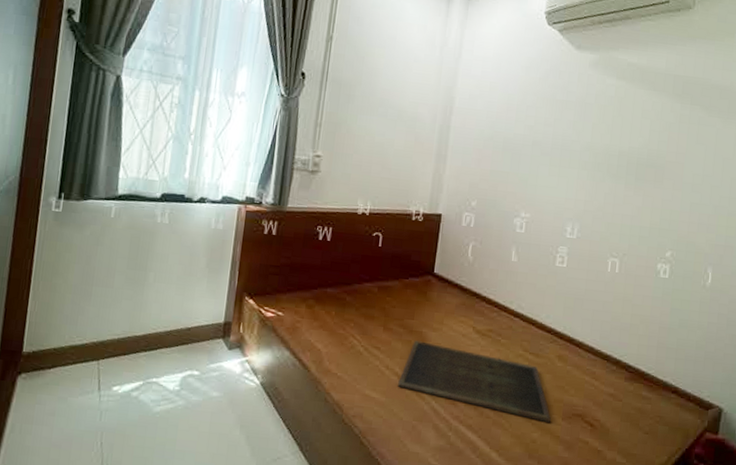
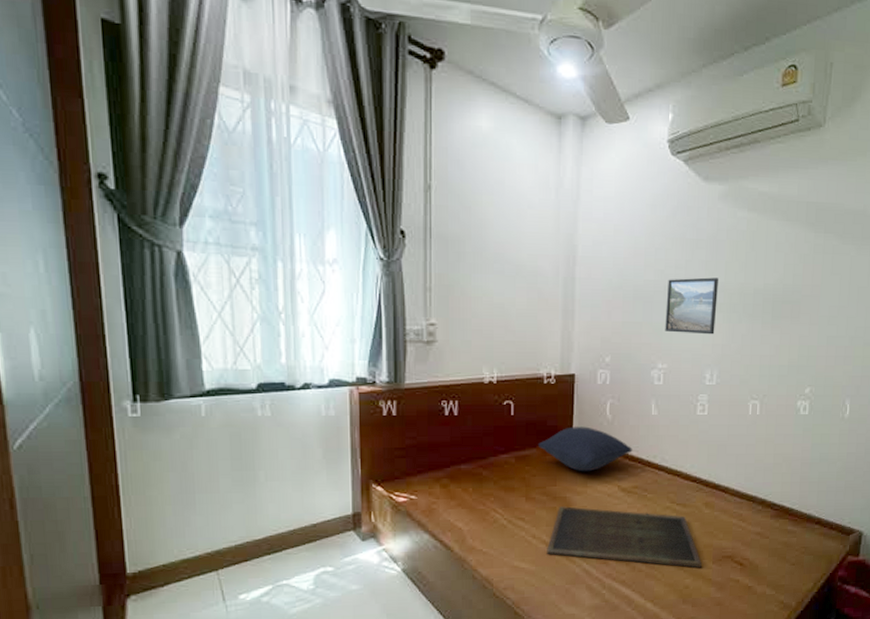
pillow: none [401,263,490,310] -> present [539,426,633,472]
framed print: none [530,134,586,190] -> present [665,277,719,335]

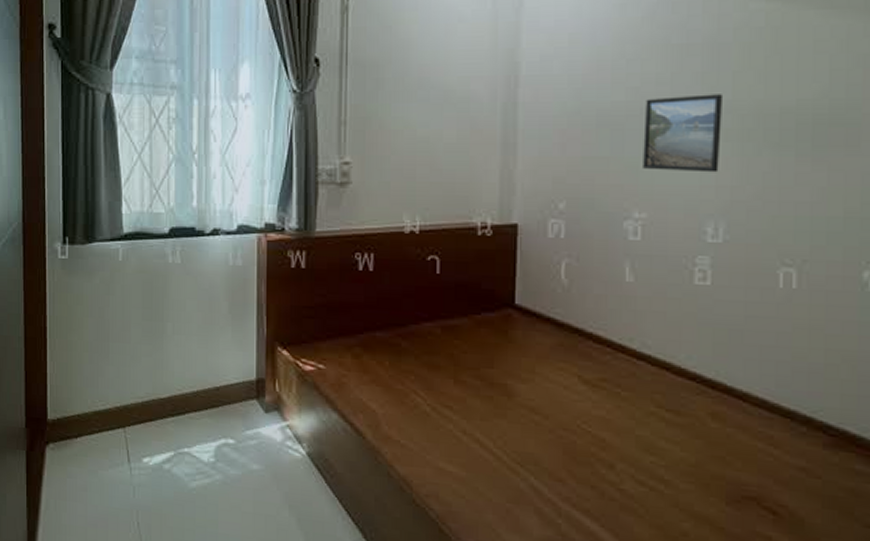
pillow: present [539,426,633,472] -> none [471,292,598,354]
tray: present [547,506,702,568] -> none [481,396,708,510]

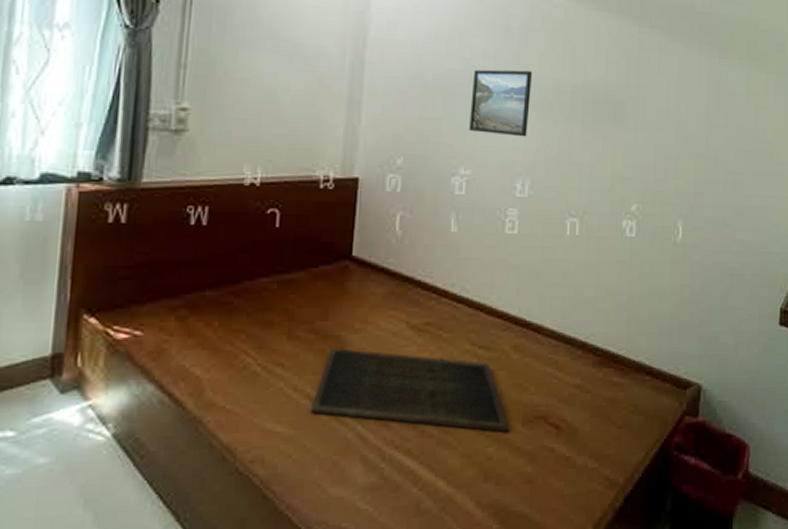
tray: none [481,396,708,510] -> present [311,348,508,433]

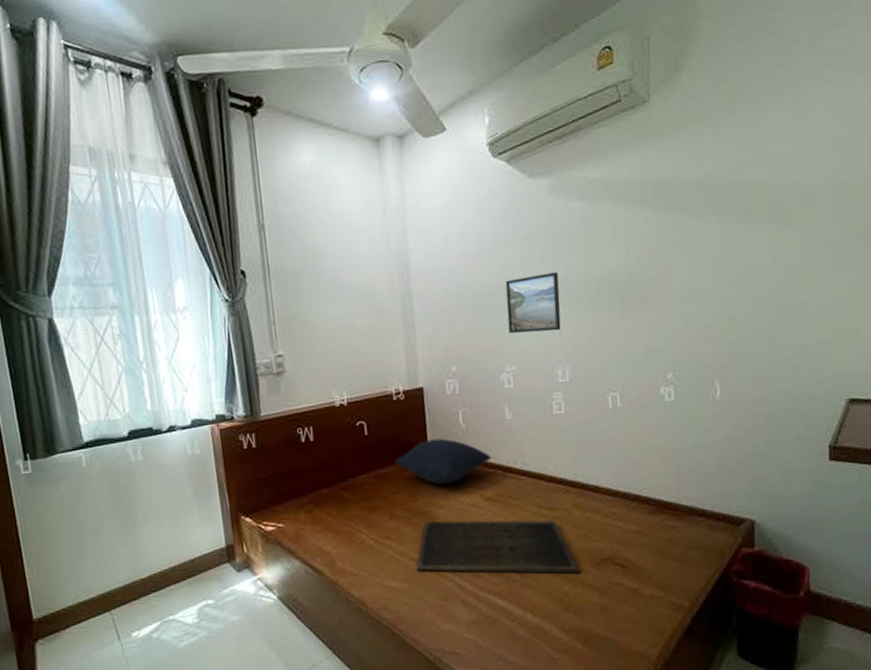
pillow: none [308,244,426,303] -> present [396,438,491,485]

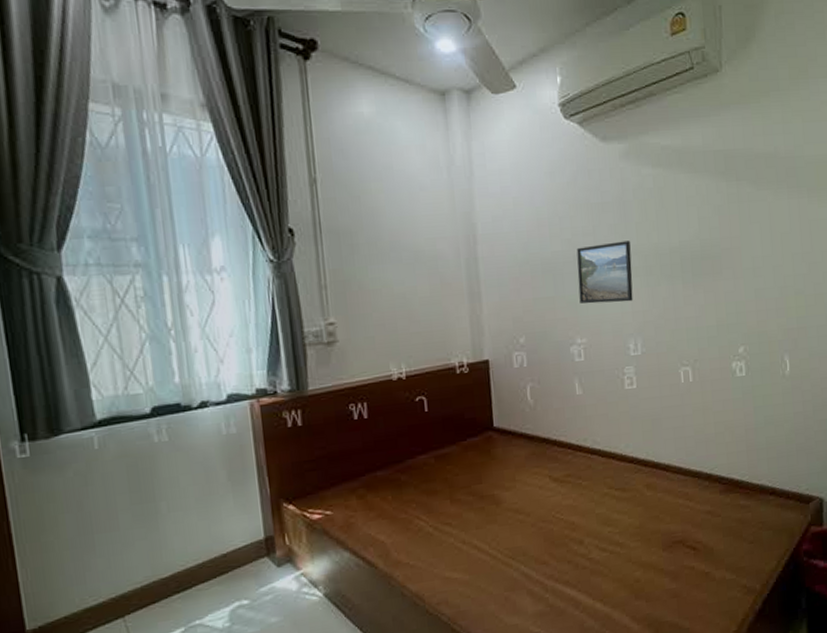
pillow: present [396,438,491,485] -> none [458,415,560,466]
tray: present [416,520,580,574] -> none [479,501,651,561]

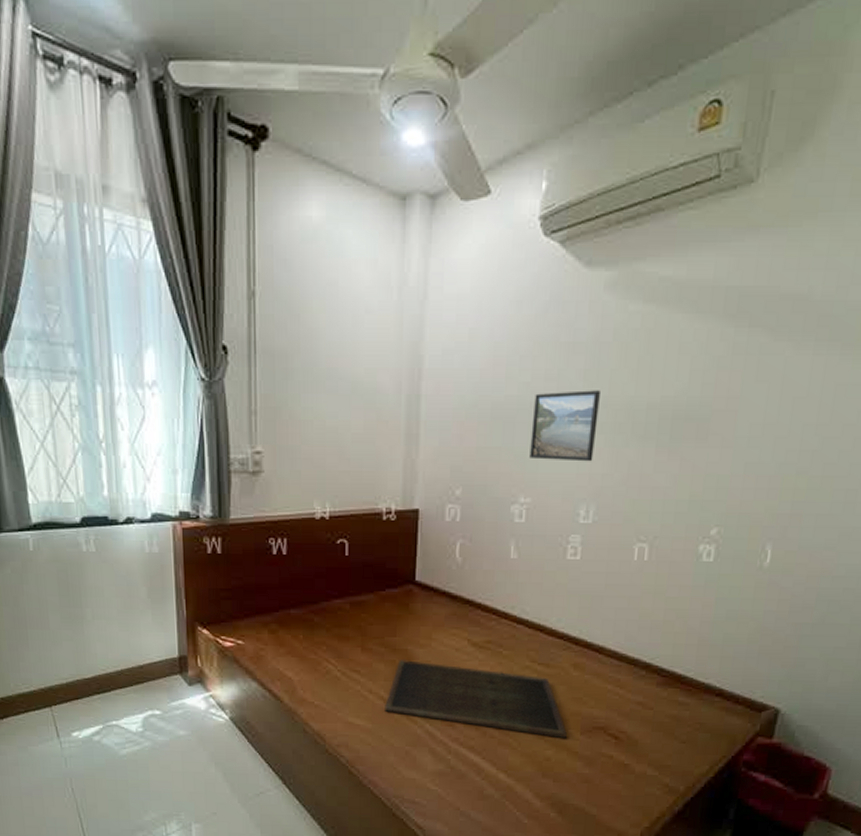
tray: none [479,501,651,561] -> present [385,660,567,739]

